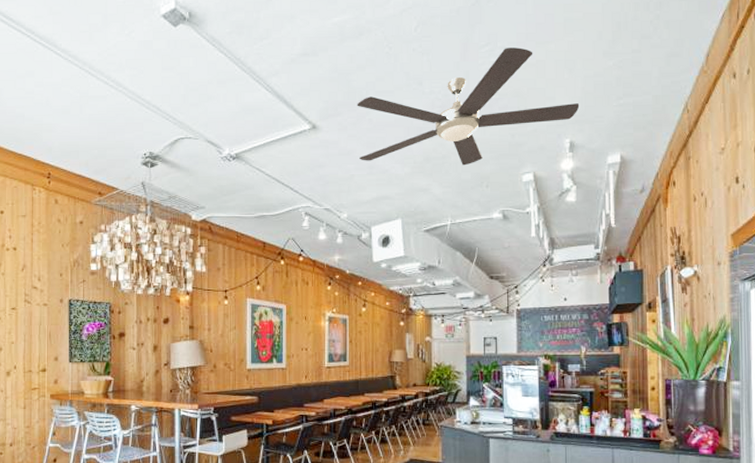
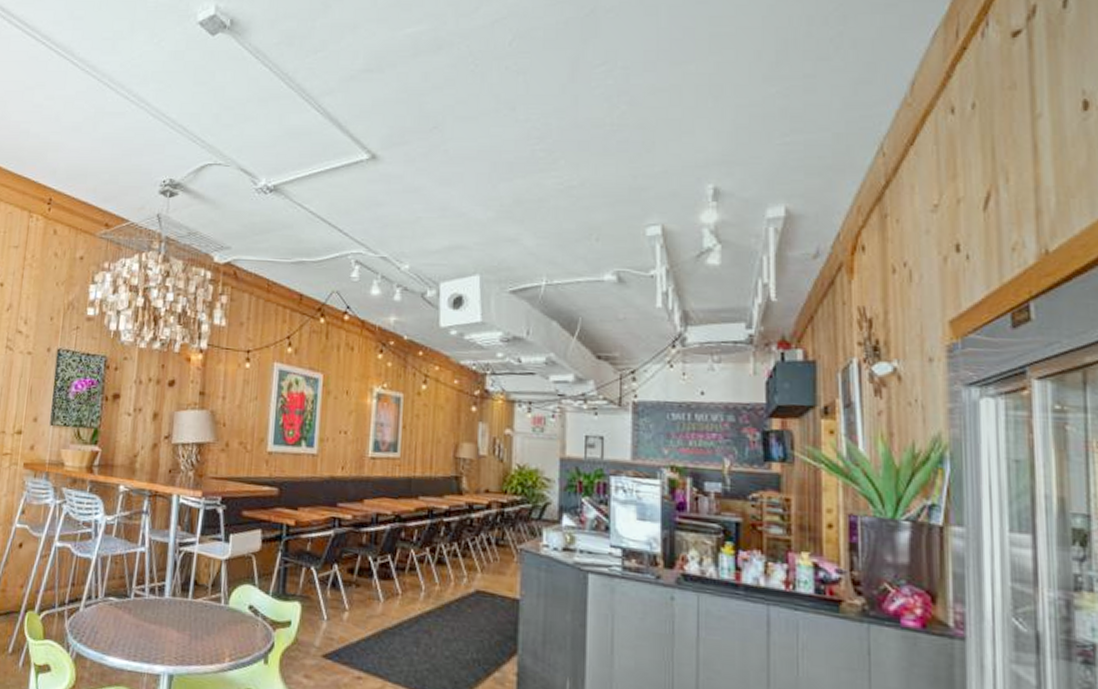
electric fan: present [357,47,580,166] -> none [429,68,728,212]

